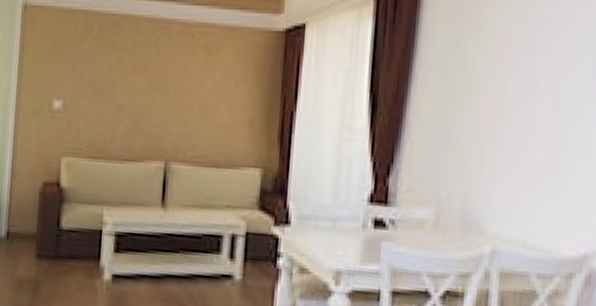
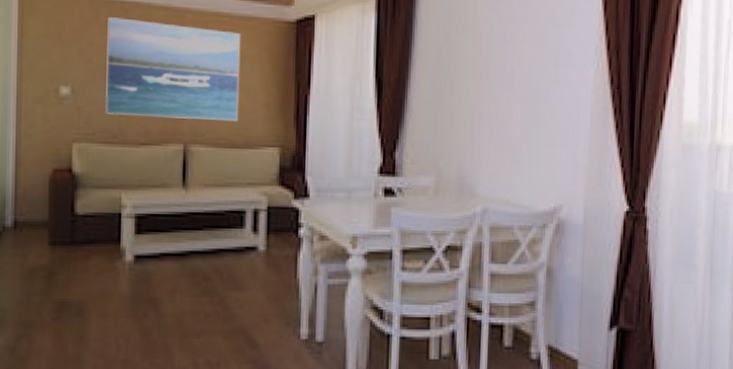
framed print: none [93,30,227,139] -> present [106,17,241,122]

